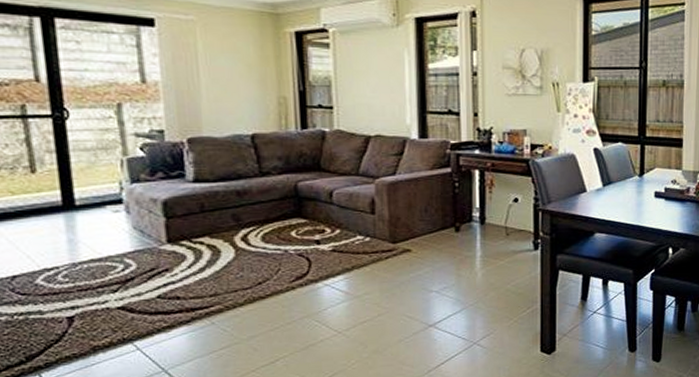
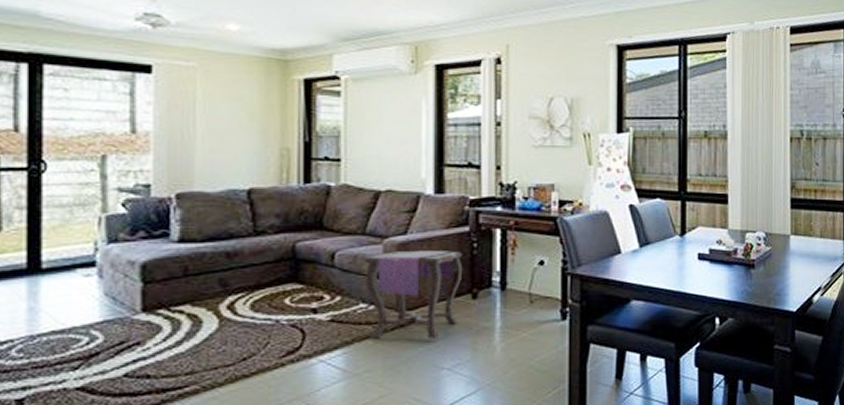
side table: none [358,189,447,267] -> present [364,251,463,339]

